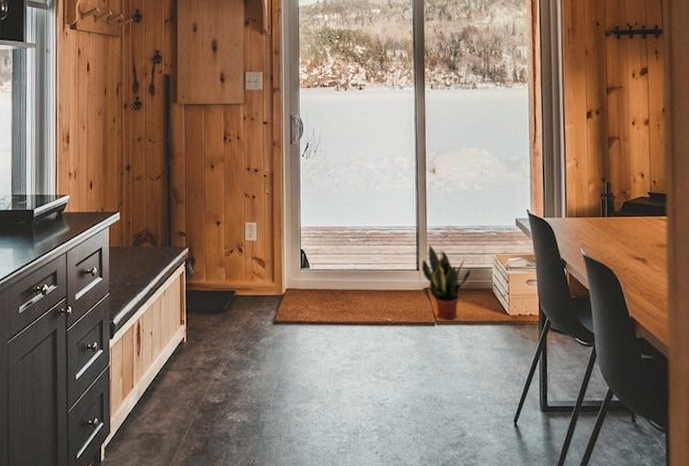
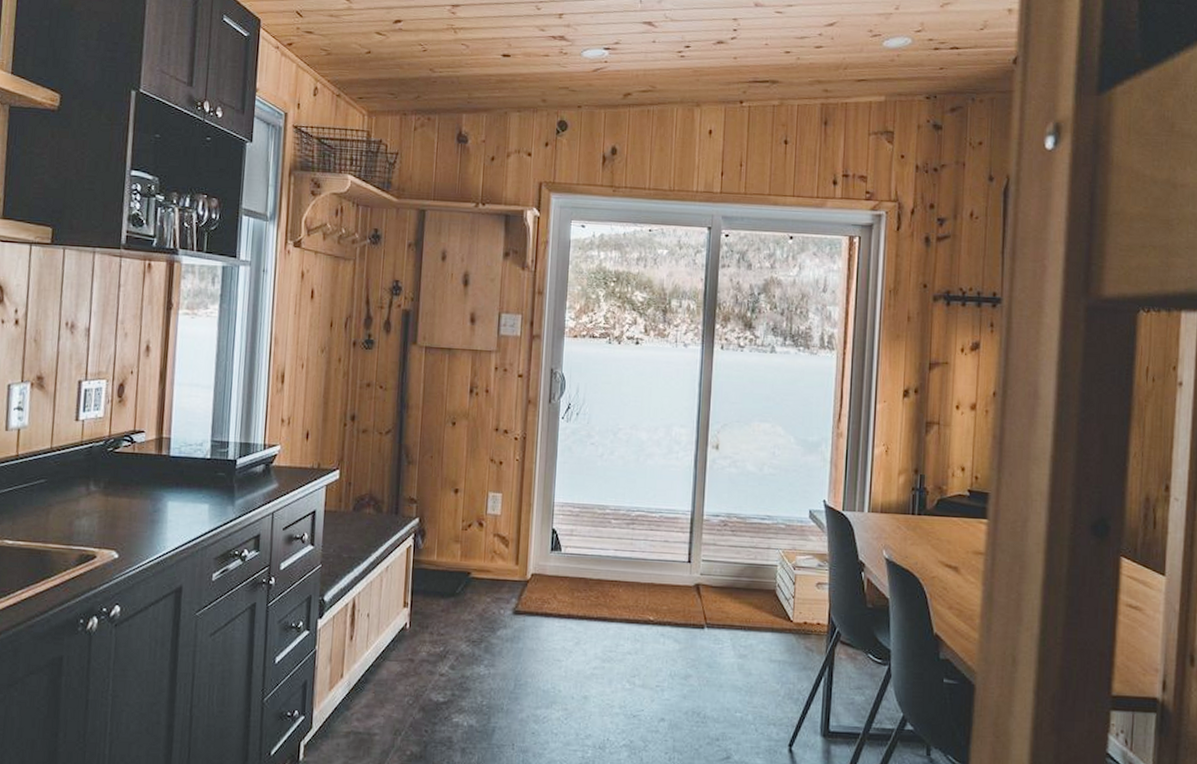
potted plant: present [421,244,471,320] -> none [693,533,752,624]

